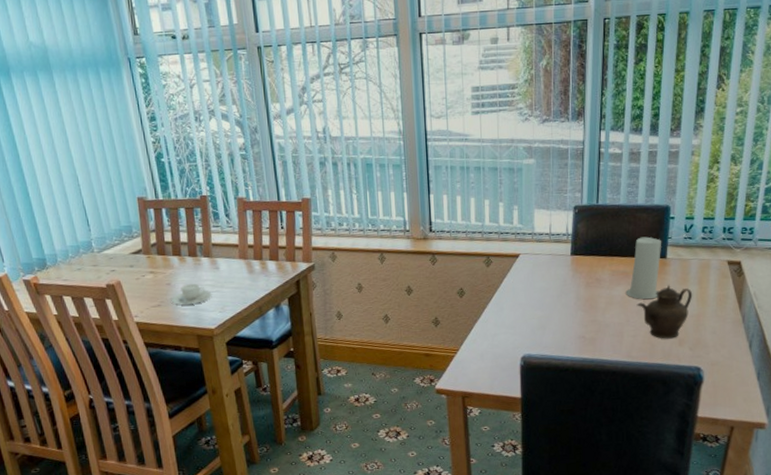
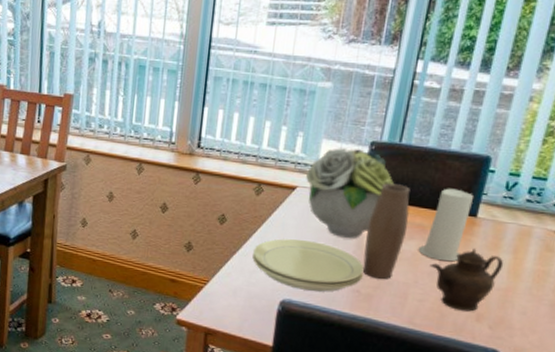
plate: none [492,300,585,344] -> present [252,238,364,292]
flower arrangement: none [526,214,597,293] -> present [306,148,394,238]
vase: none [583,239,615,323] -> present [362,183,411,279]

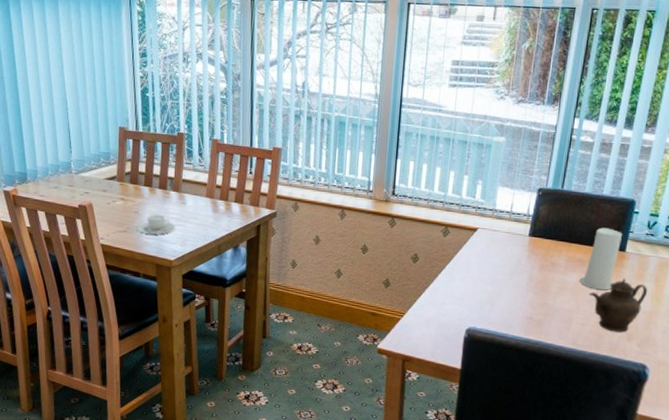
plate: present [252,238,364,292] -> none [442,274,536,320]
flower arrangement: present [306,148,394,238] -> none [485,194,558,272]
vase: present [362,183,411,279] -> none [534,224,572,307]

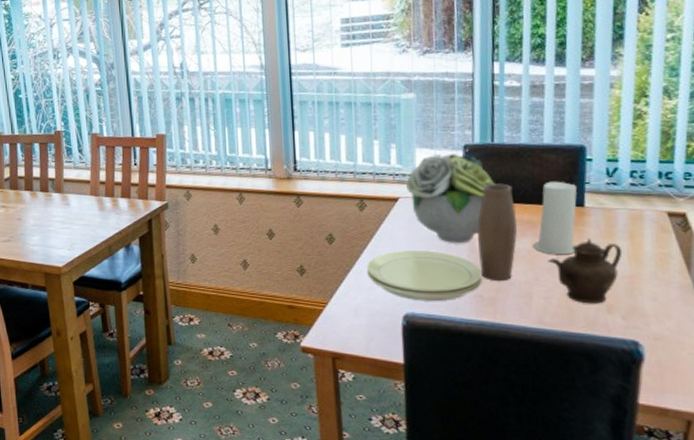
teacup: present [136,214,176,234] -> none [20,219,62,241]
plate: none [442,274,536,320] -> present [367,250,482,301]
flower arrangement: none [485,194,558,272] -> present [406,154,494,243]
vase: none [534,224,572,307] -> present [477,183,518,280]

